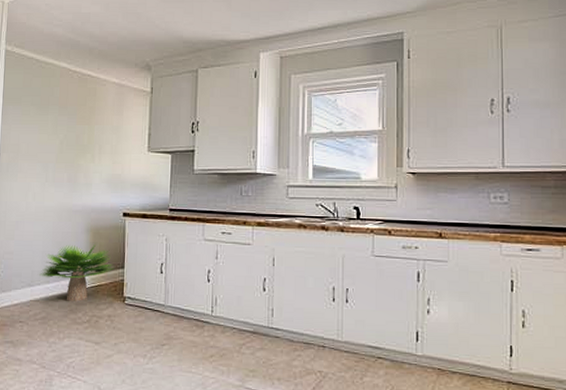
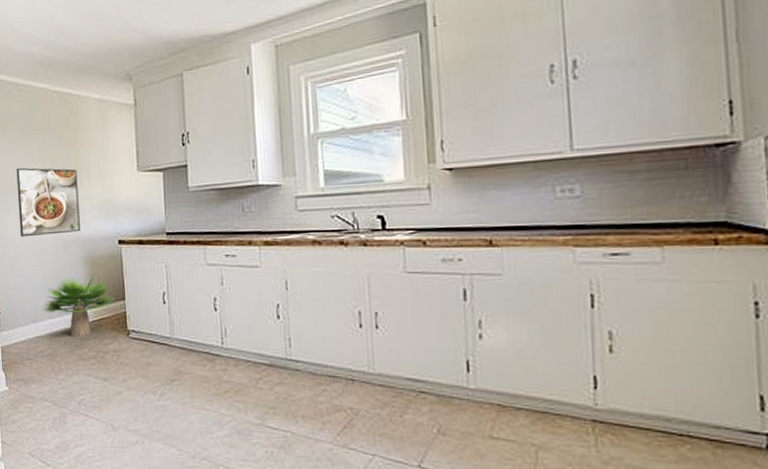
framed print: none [24,138,89,204] -> present [16,167,80,237]

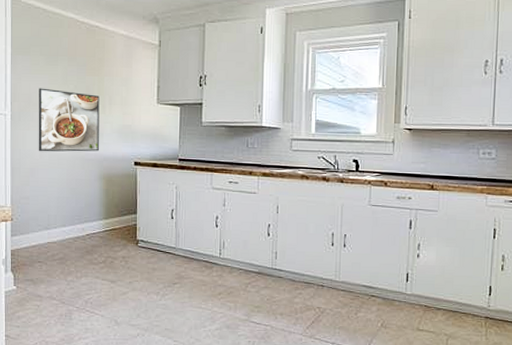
potted plant: present [42,276,115,336] -> none [56,191,127,244]

